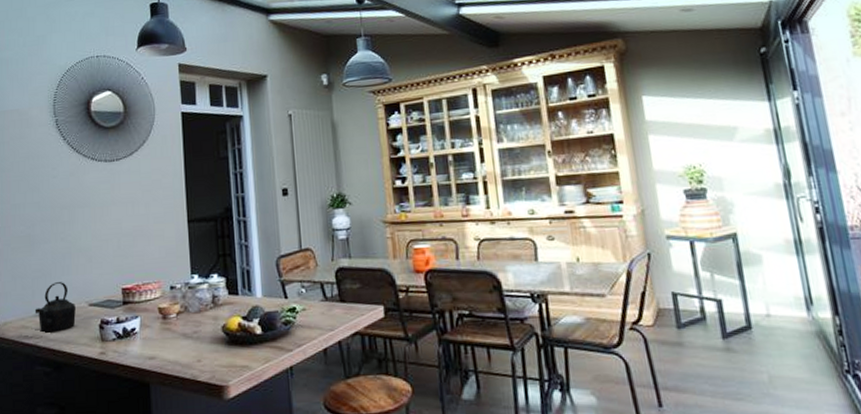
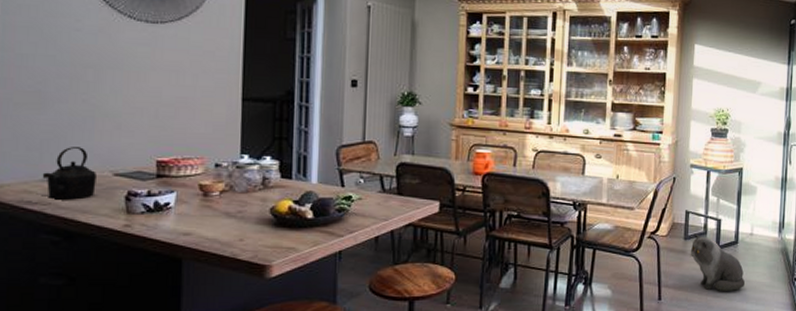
cat: none [688,319,774,393] -> present [690,233,745,292]

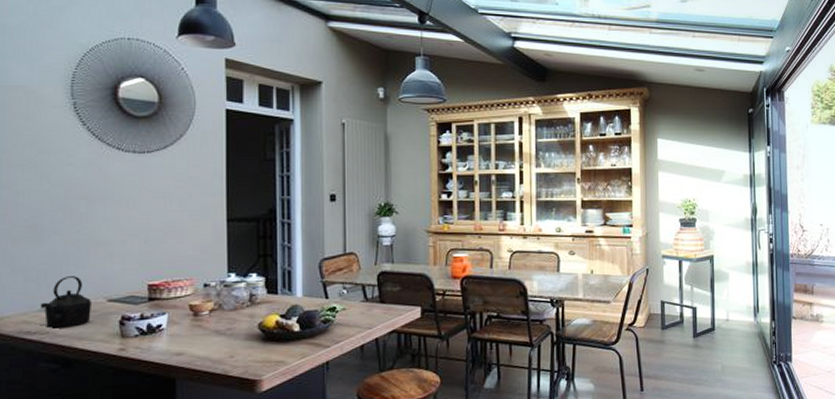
cat: present [690,233,745,292] -> none [668,322,724,380]

